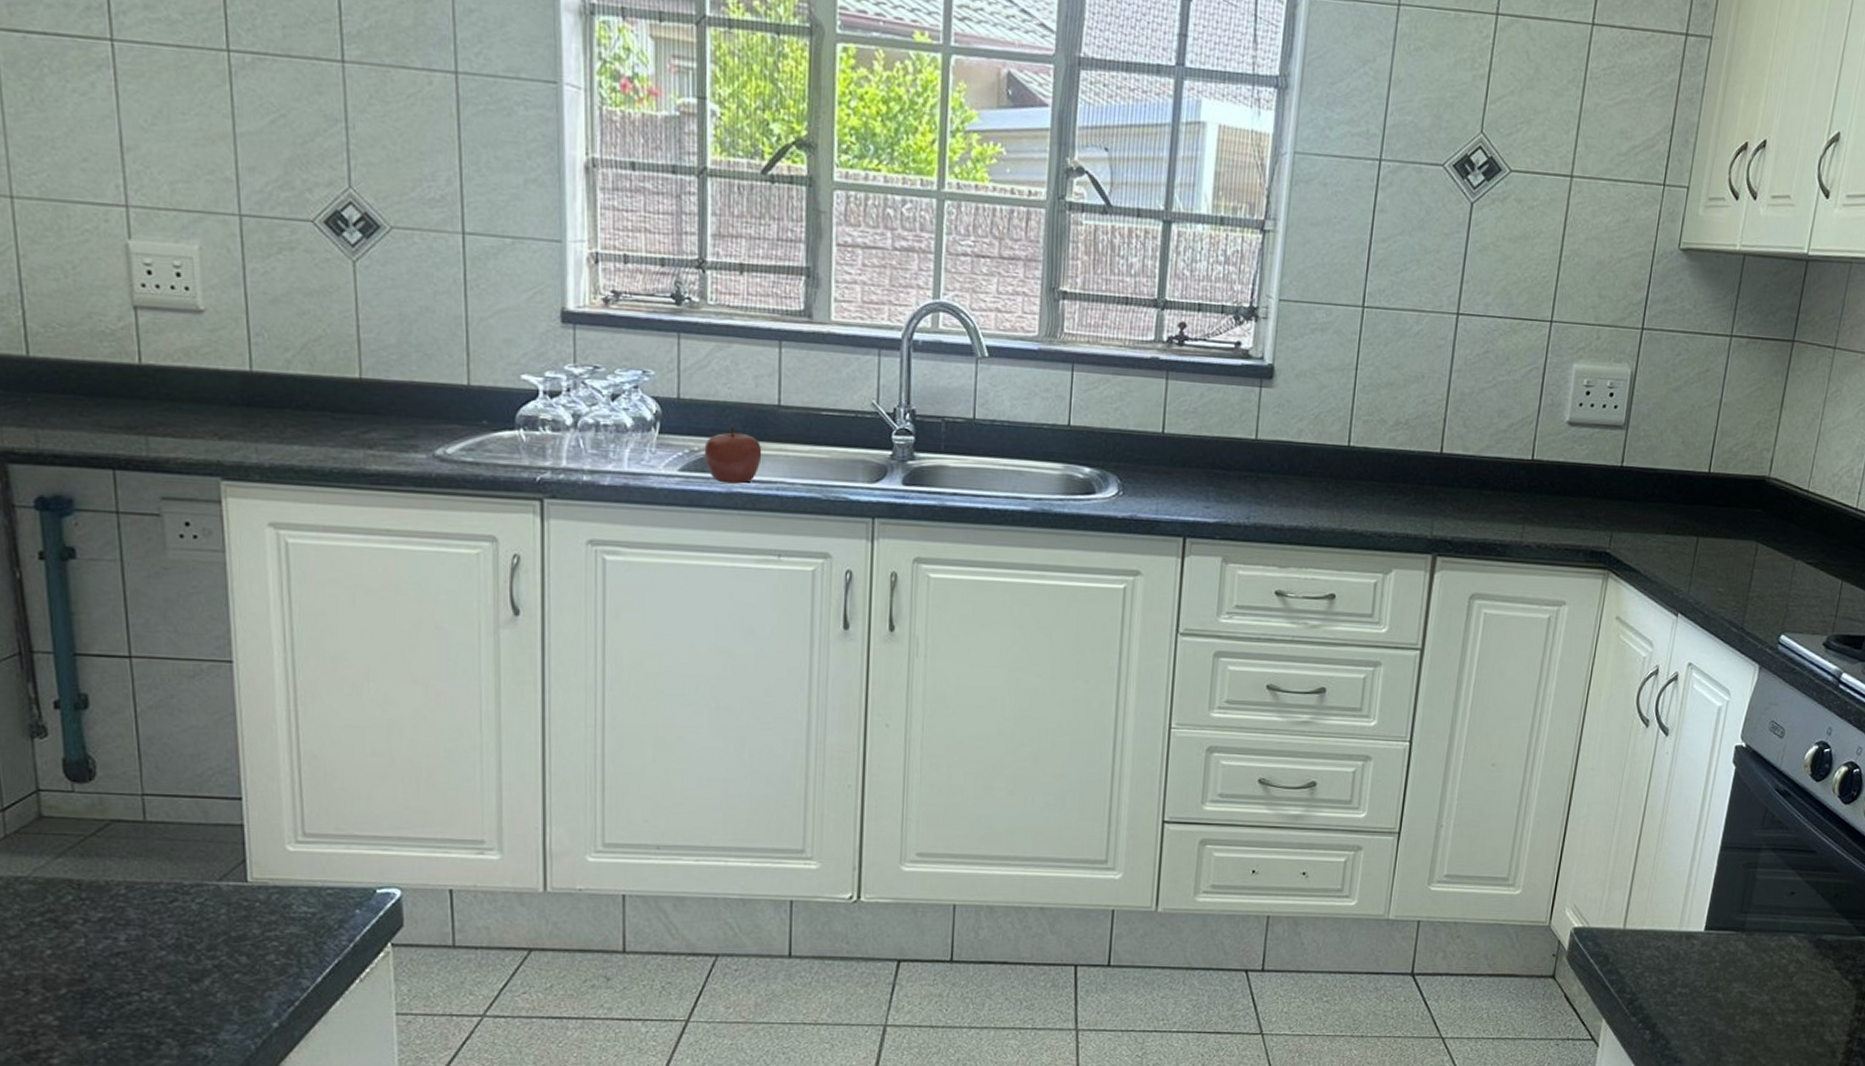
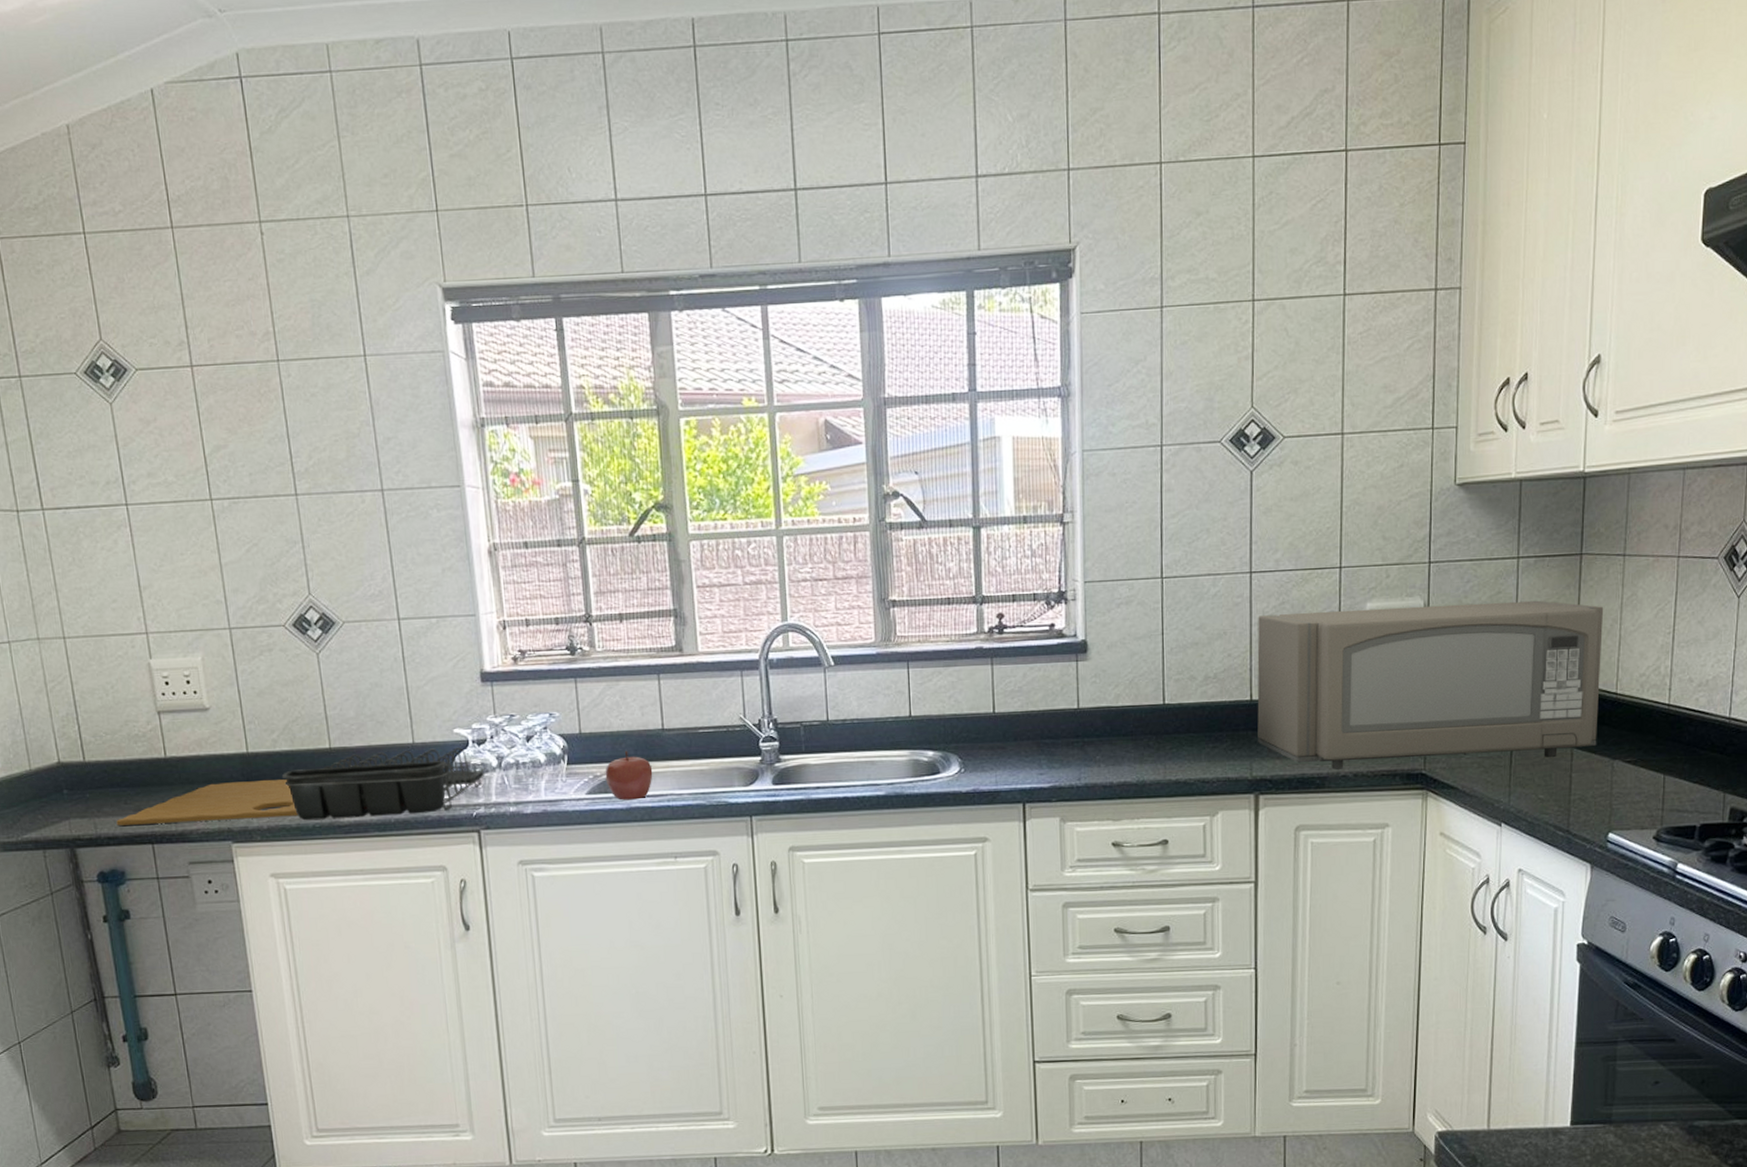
cutting board: none [66,403,311,456] -> present [116,779,298,826]
dish rack: none [295,389,558,473] -> present [282,747,487,821]
microwave: none [1442,362,1808,551] -> present [1257,600,1604,770]

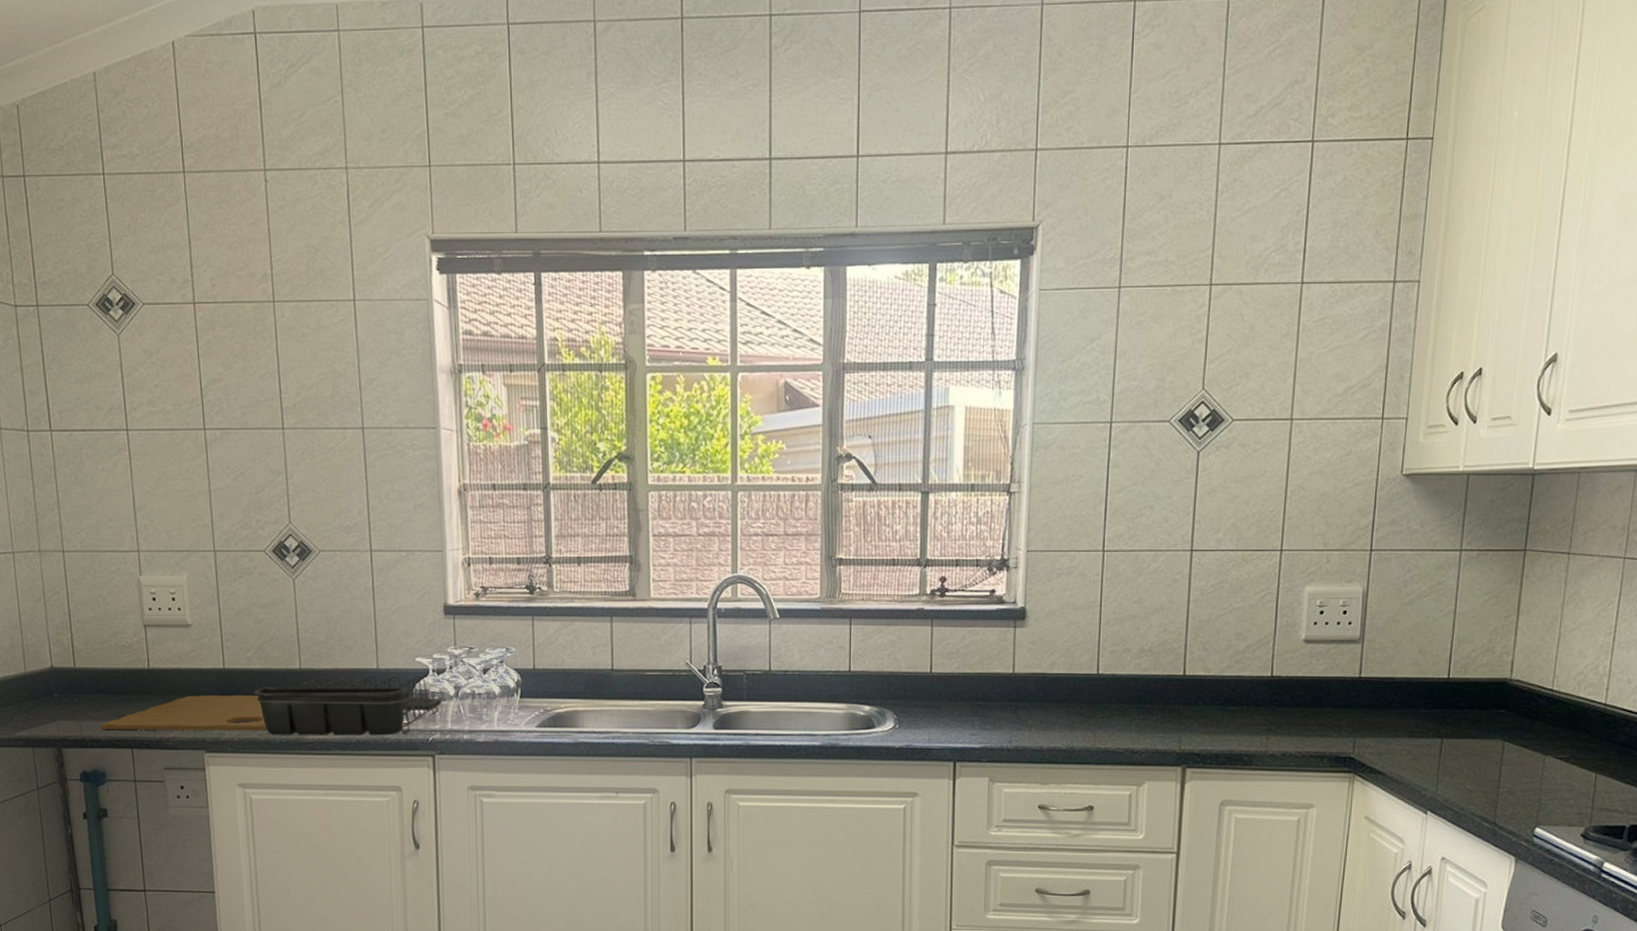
fruit: present [605,750,653,801] -> none [555,687,600,735]
microwave: present [1257,600,1604,770] -> none [1188,592,1545,750]

